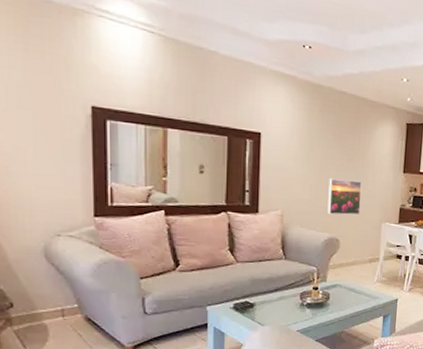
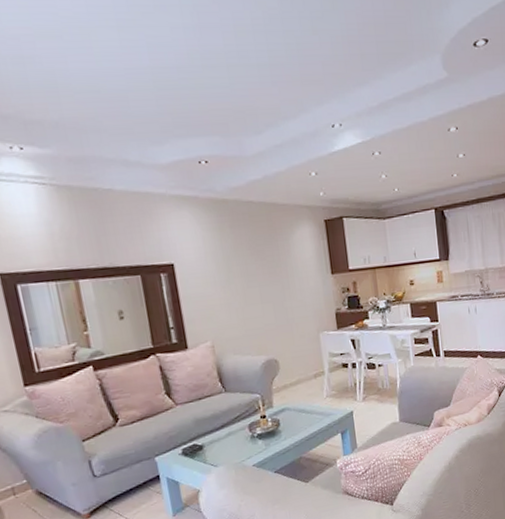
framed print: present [327,178,362,215] -> none [254,292,294,336]

